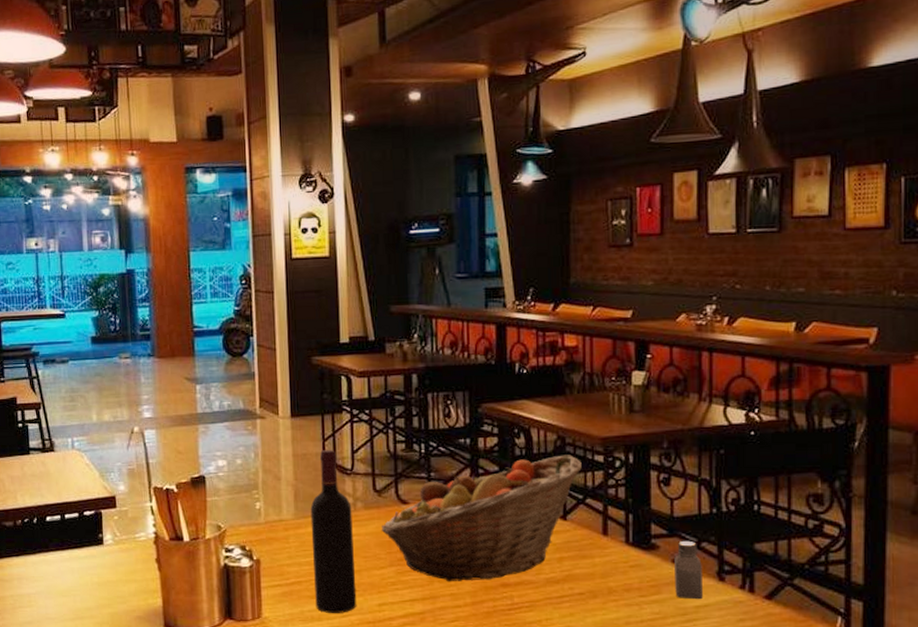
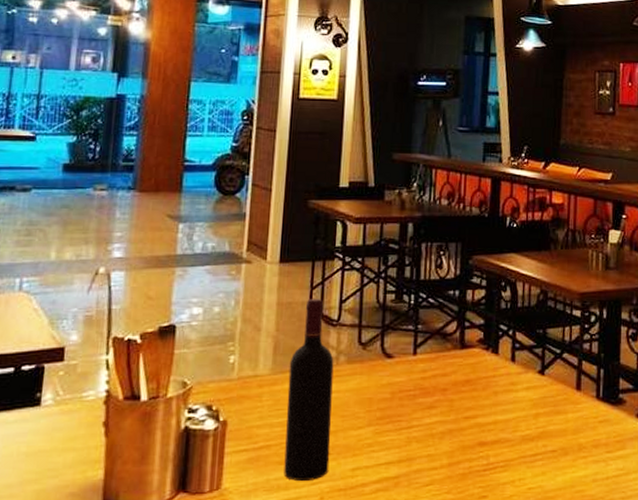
fruit basket: present [382,455,582,582] -> none [363,309,561,442]

